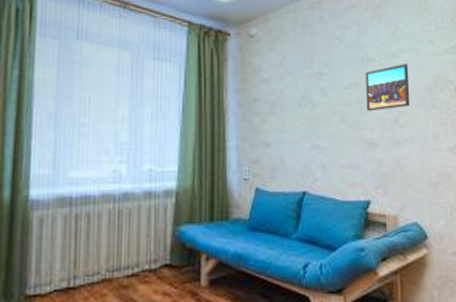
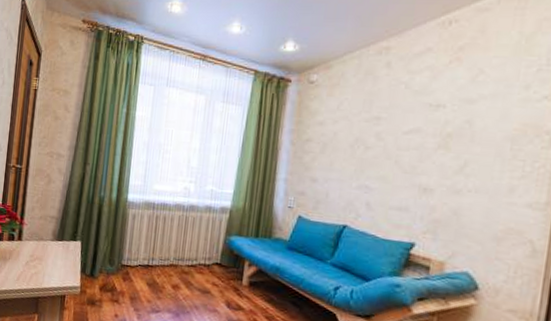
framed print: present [365,64,411,112] -> none [426,110,489,158]

